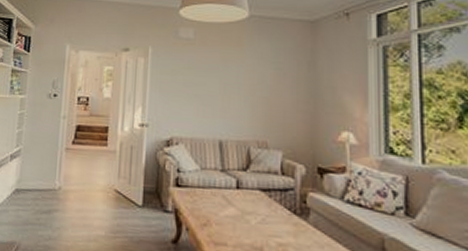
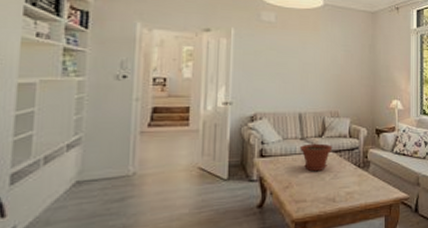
plant pot: none [219,177,260,212] -> present [299,143,333,172]

